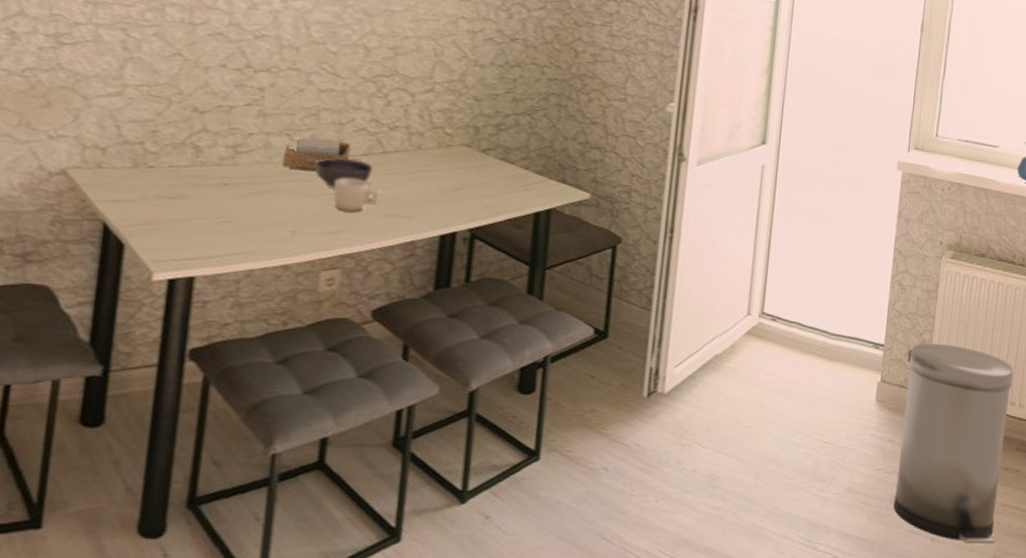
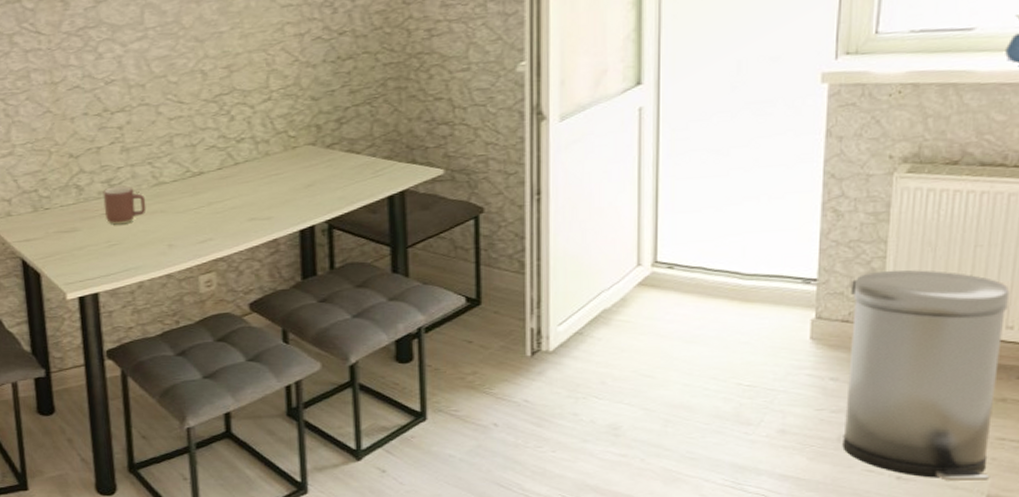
mug: none [222,154,275,200] -> present [102,186,146,225]
napkin holder: present [282,137,351,170] -> none [149,160,206,192]
bowl: present [314,157,372,188] -> none [176,174,228,203]
cup: present [333,177,379,212] -> none [197,191,238,221]

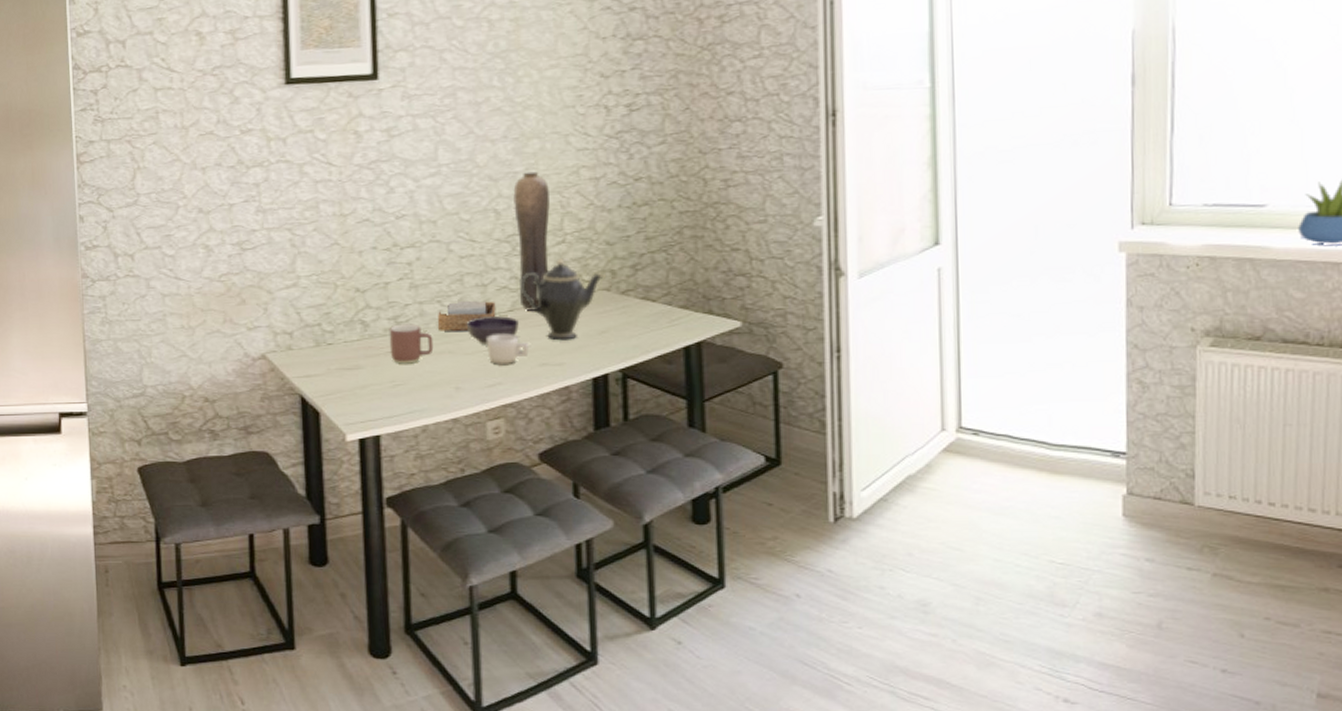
napkin holder: none [149,160,206,192] -> present [437,300,496,331]
bowl: none [176,174,228,203] -> present [466,316,519,344]
cup: none [197,191,238,221] -> present [487,333,529,364]
vase: none [219,30,256,168] -> present [513,171,551,311]
teapot: none [228,116,311,196] -> present [520,258,605,341]
pedal bin: present [842,269,1011,481] -> none [1162,446,1324,677]

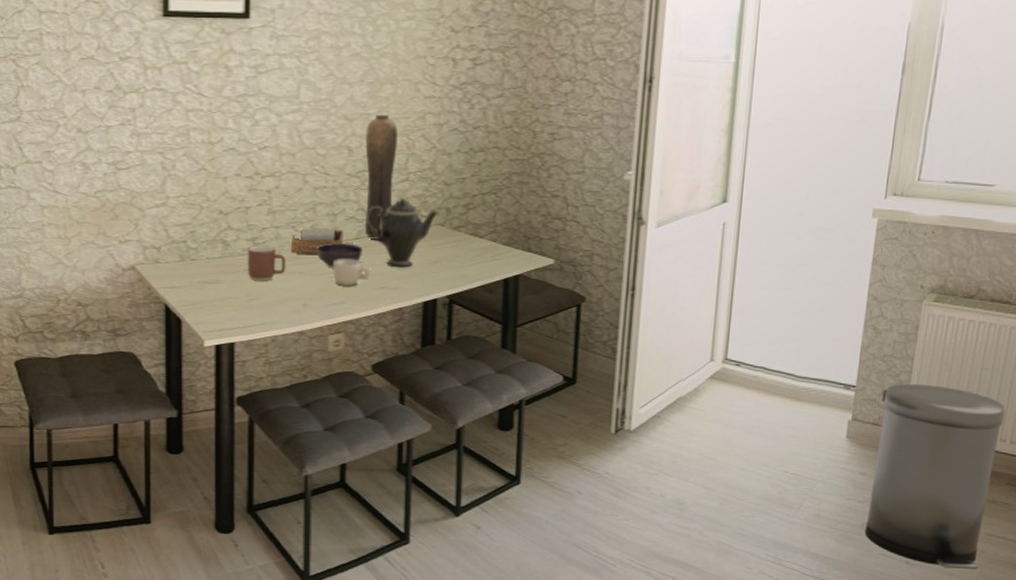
pedal bin: none [1162,446,1324,677] -> present [865,383,1006,570]

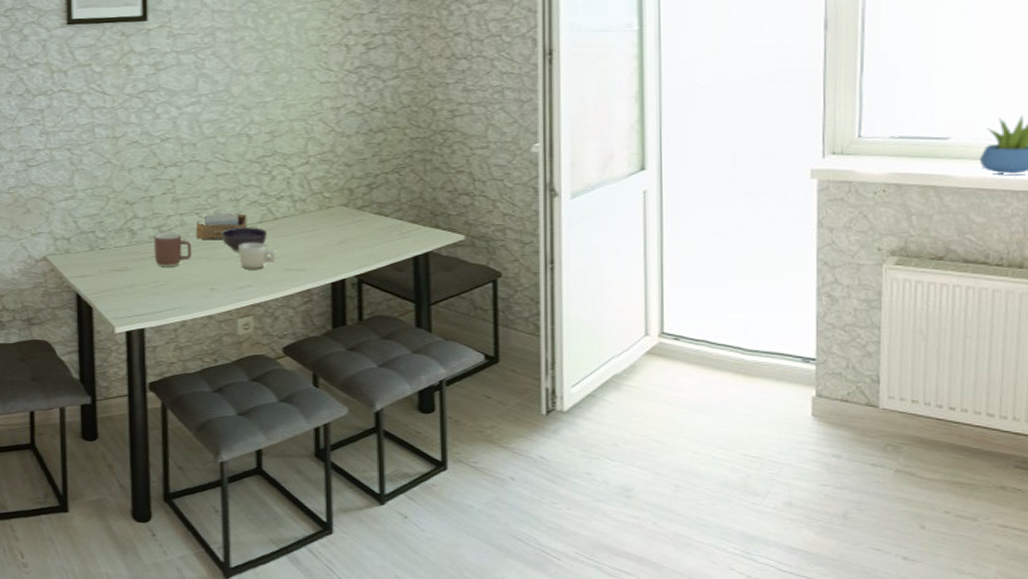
vase: present [364,114,399,240] -> none [264,101,297,223]
teapot: present [366,195,441,268] -> none [268,177,344,249]
pedal bin: present [865,383,1006,570] -> none [848,355,1002,567]

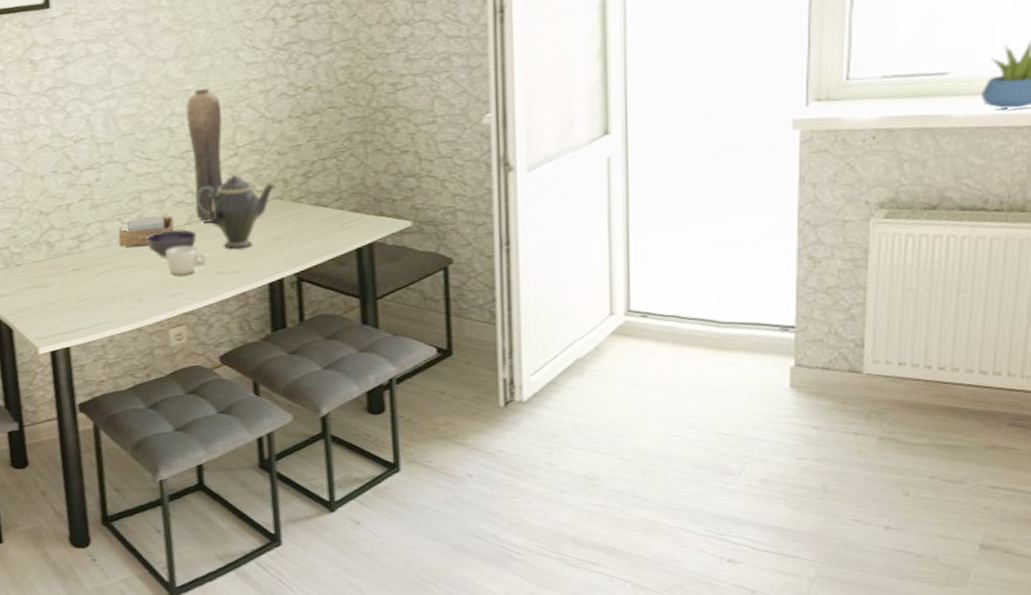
mug: present [153,232,192,267] -> none [73,241,116,280]
vase: none [264,101,297,223] -> present [185,88,223,223]
teapot: none [268,177,344,249] -> present [195,171,278,249]

